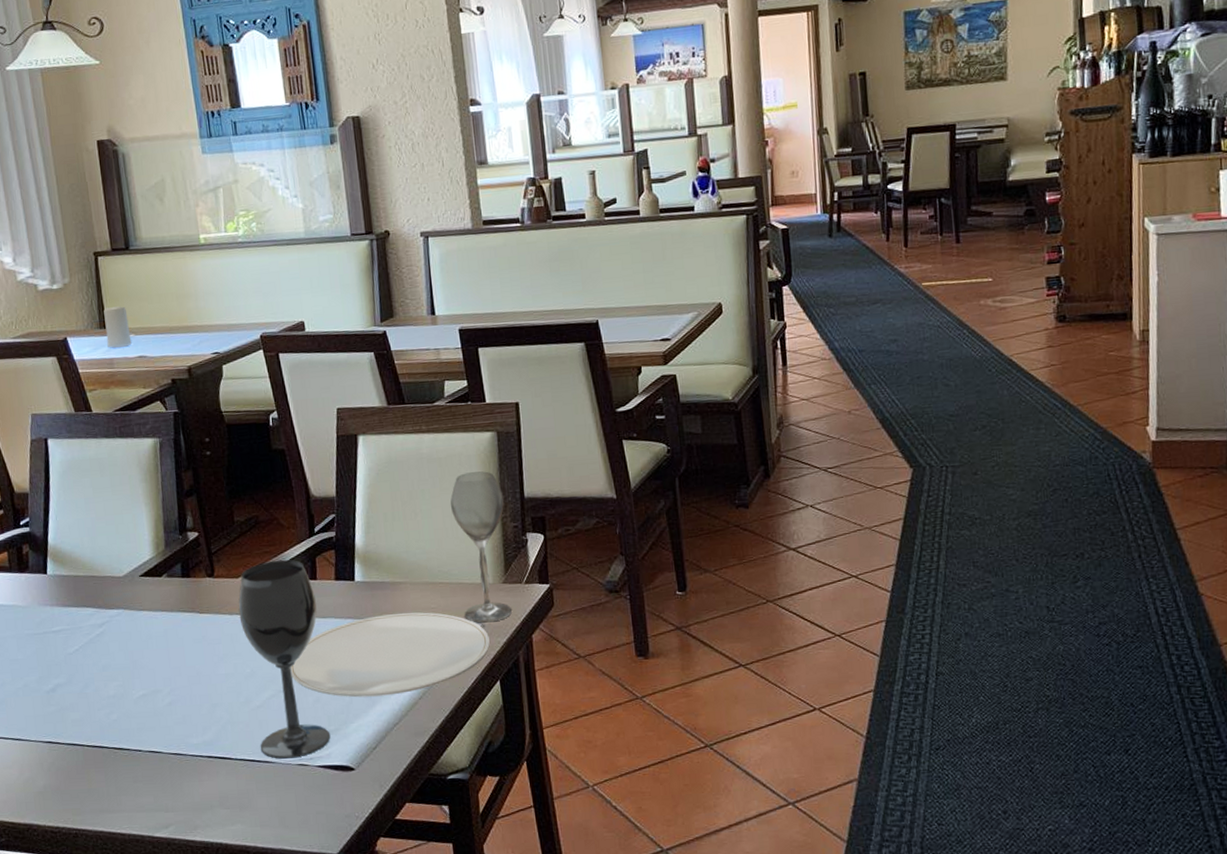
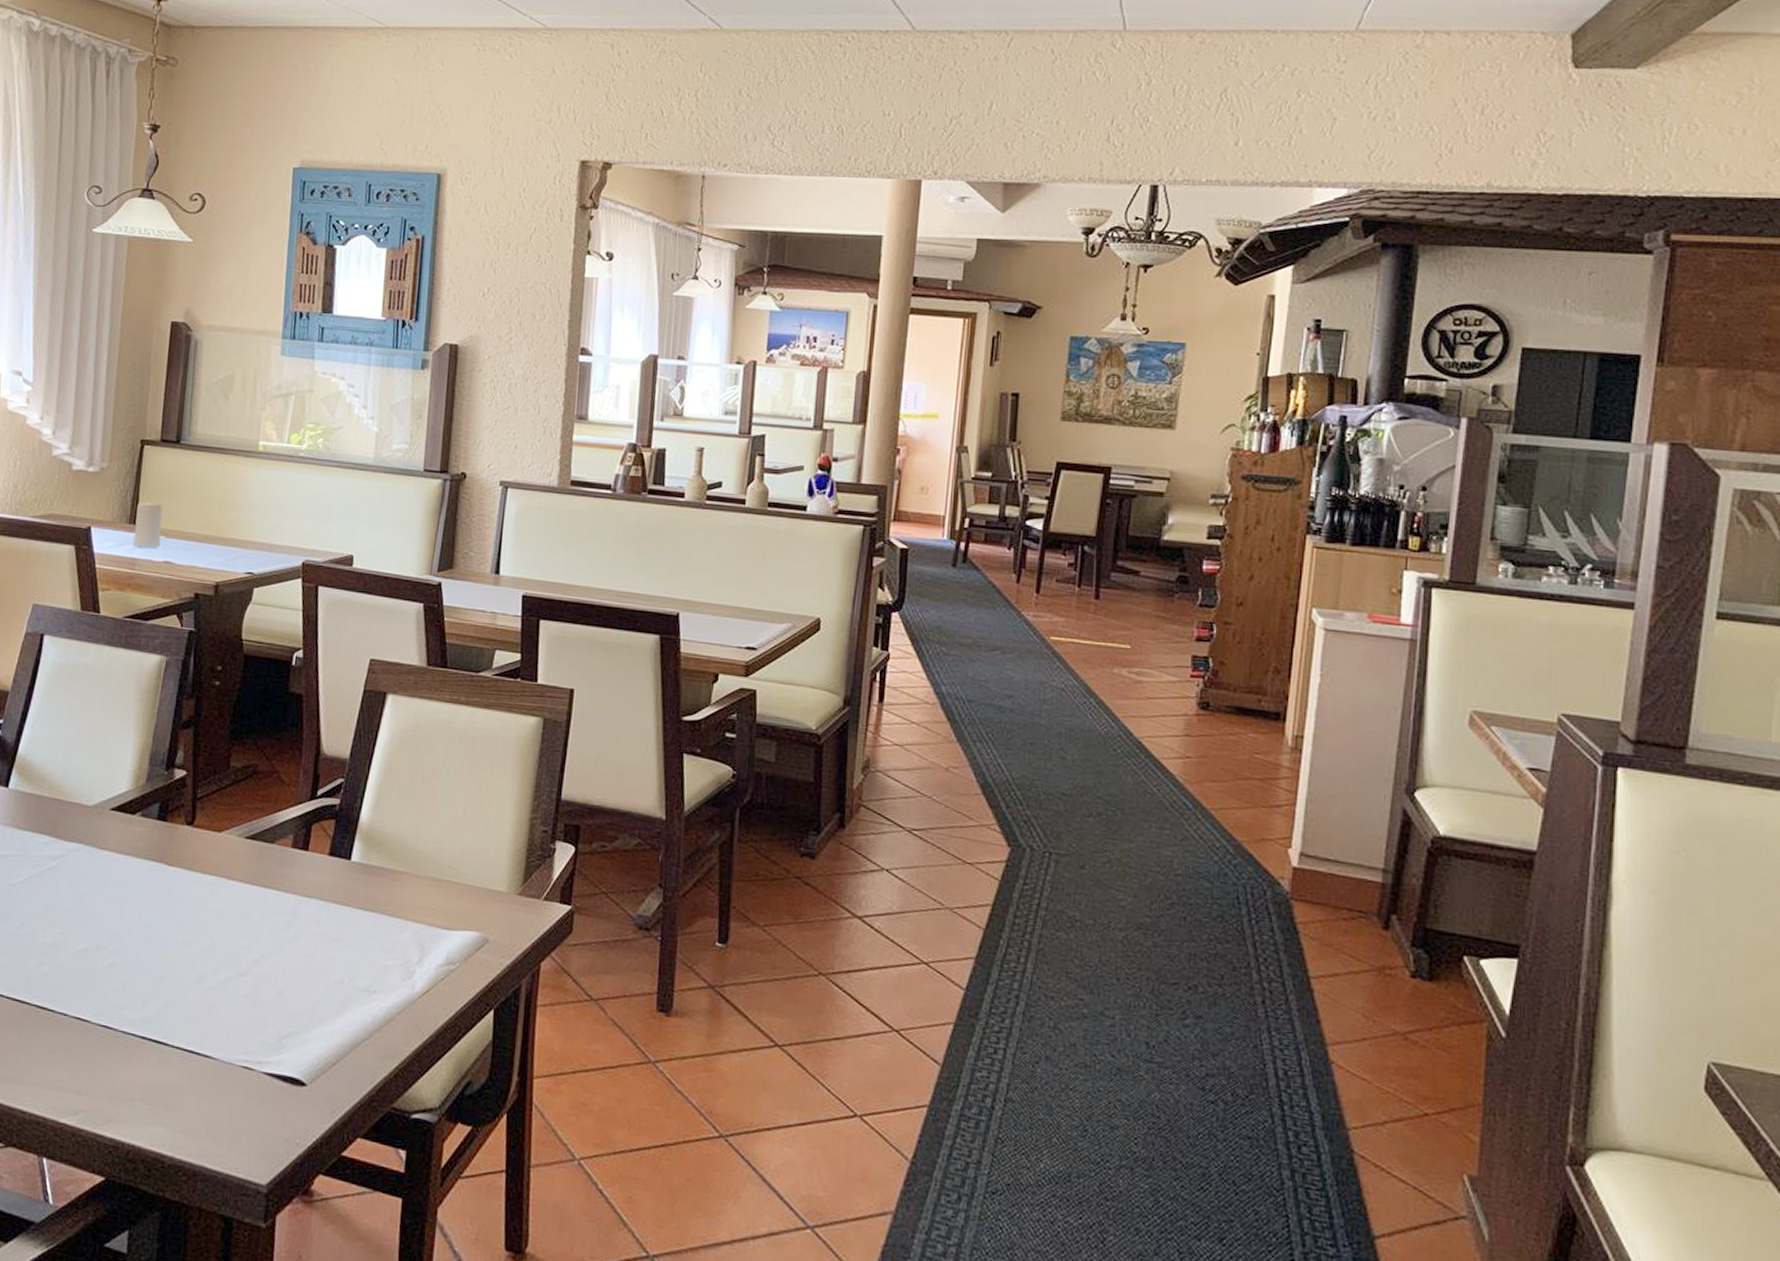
wine glass: present [238,560,331,759] -> none [203,819,303,1058]
plate: present [290,612,490,698] -> none [256,905,491,1004]
wineglass: present [450,471,512,623] -> none [467,758,538,939]

